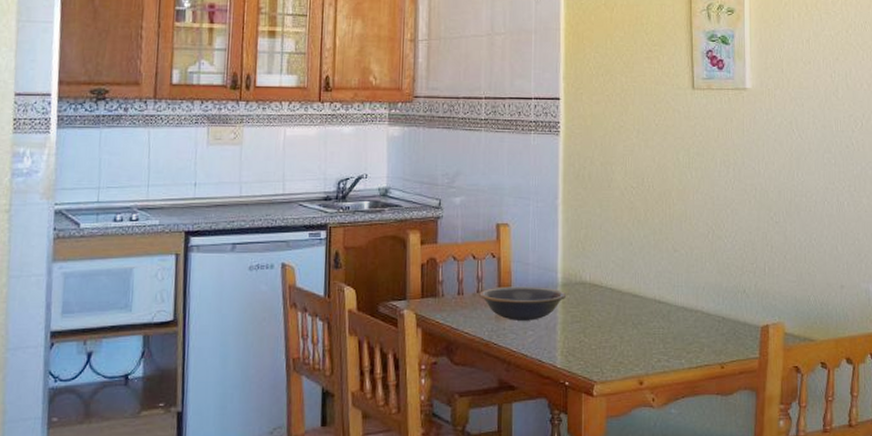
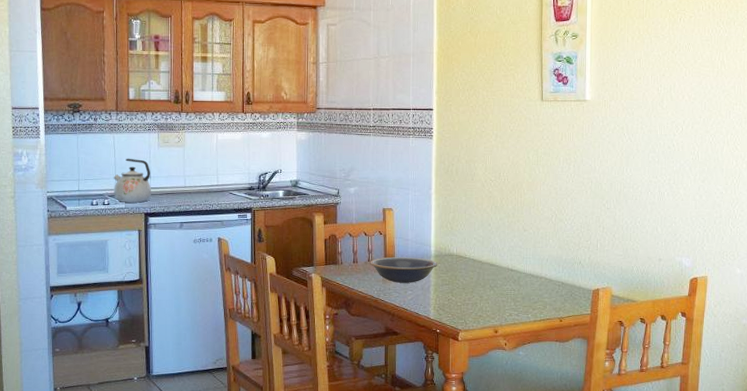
kettle: none [145,159,197,218] -> present [114,158,152,203]

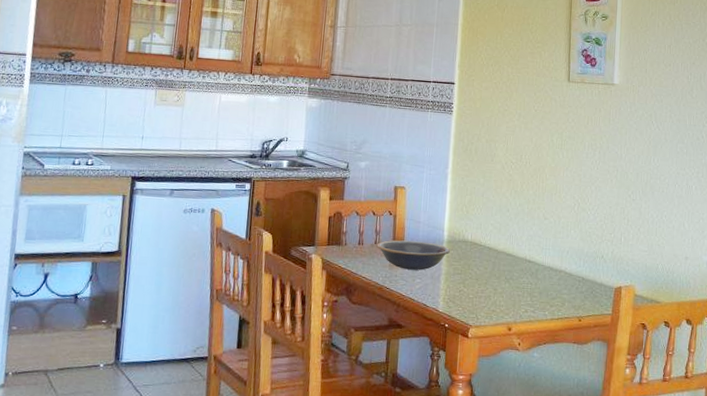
kettle: present [114,158,152,203] -> none [99,115,143,165]

